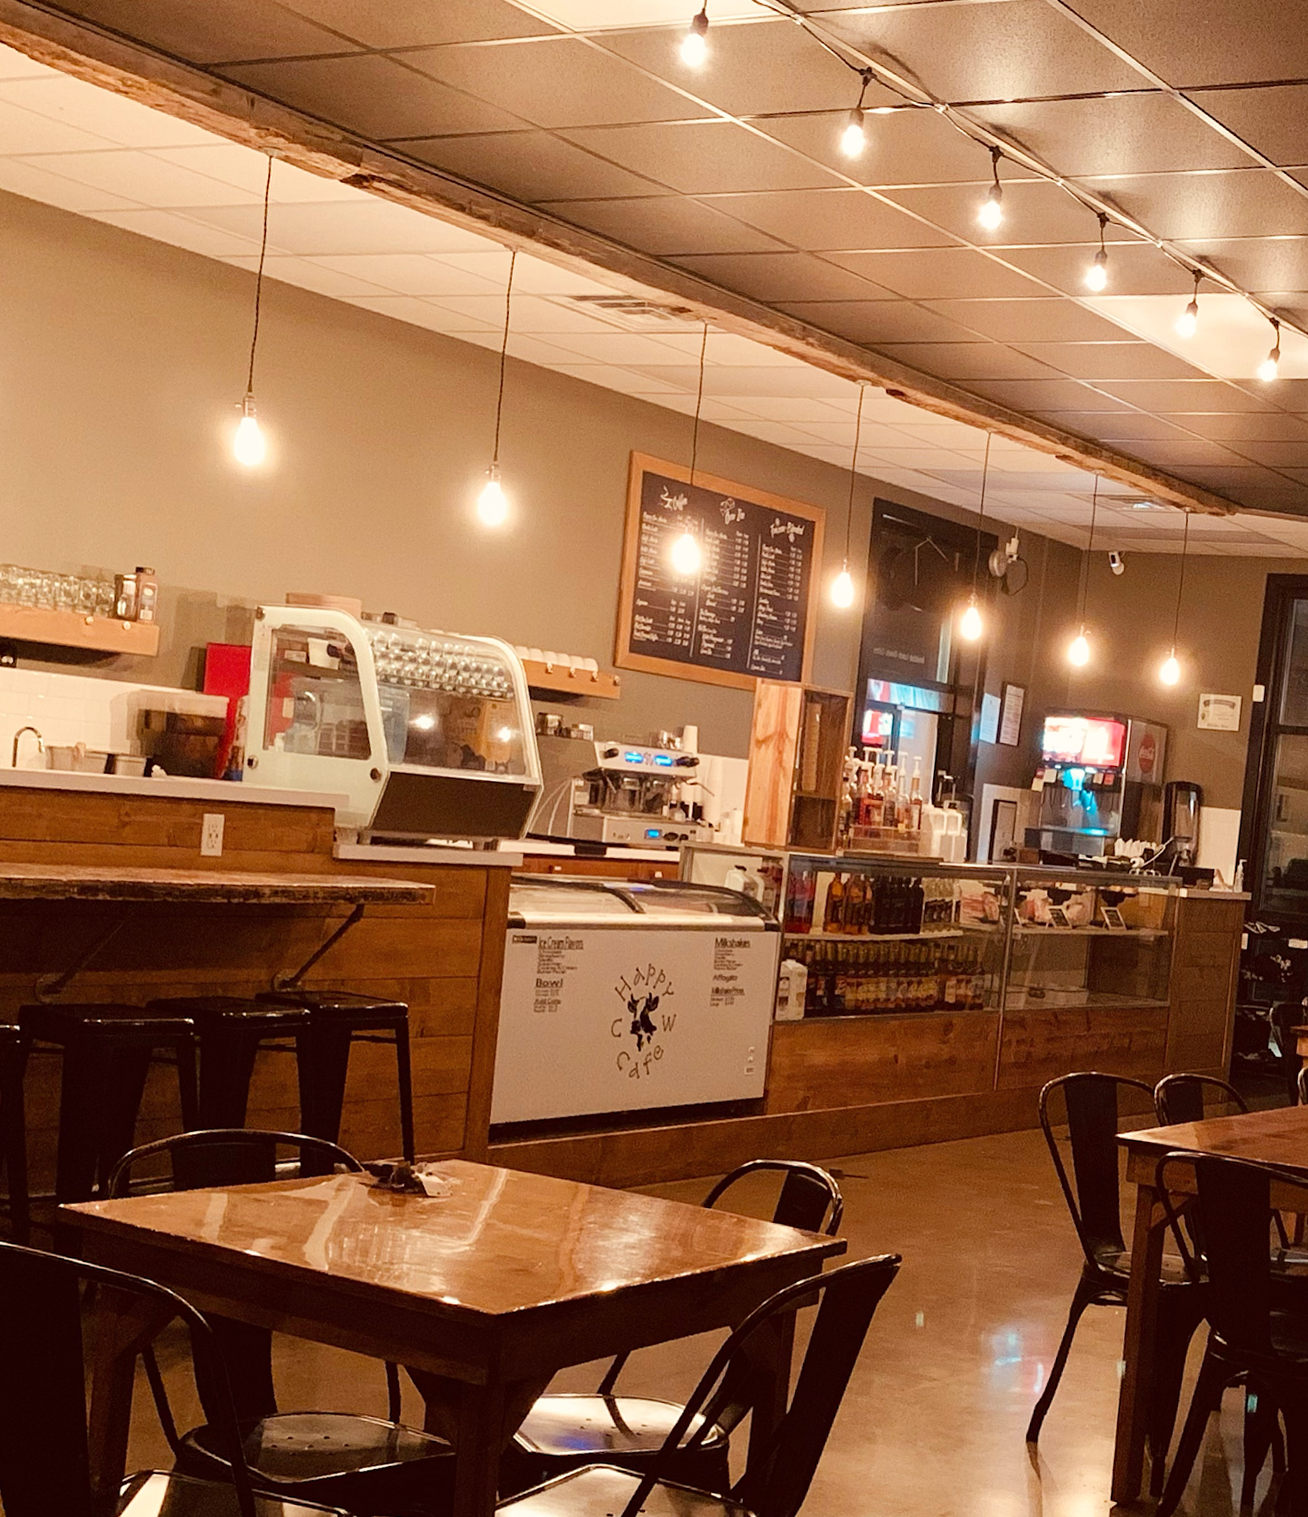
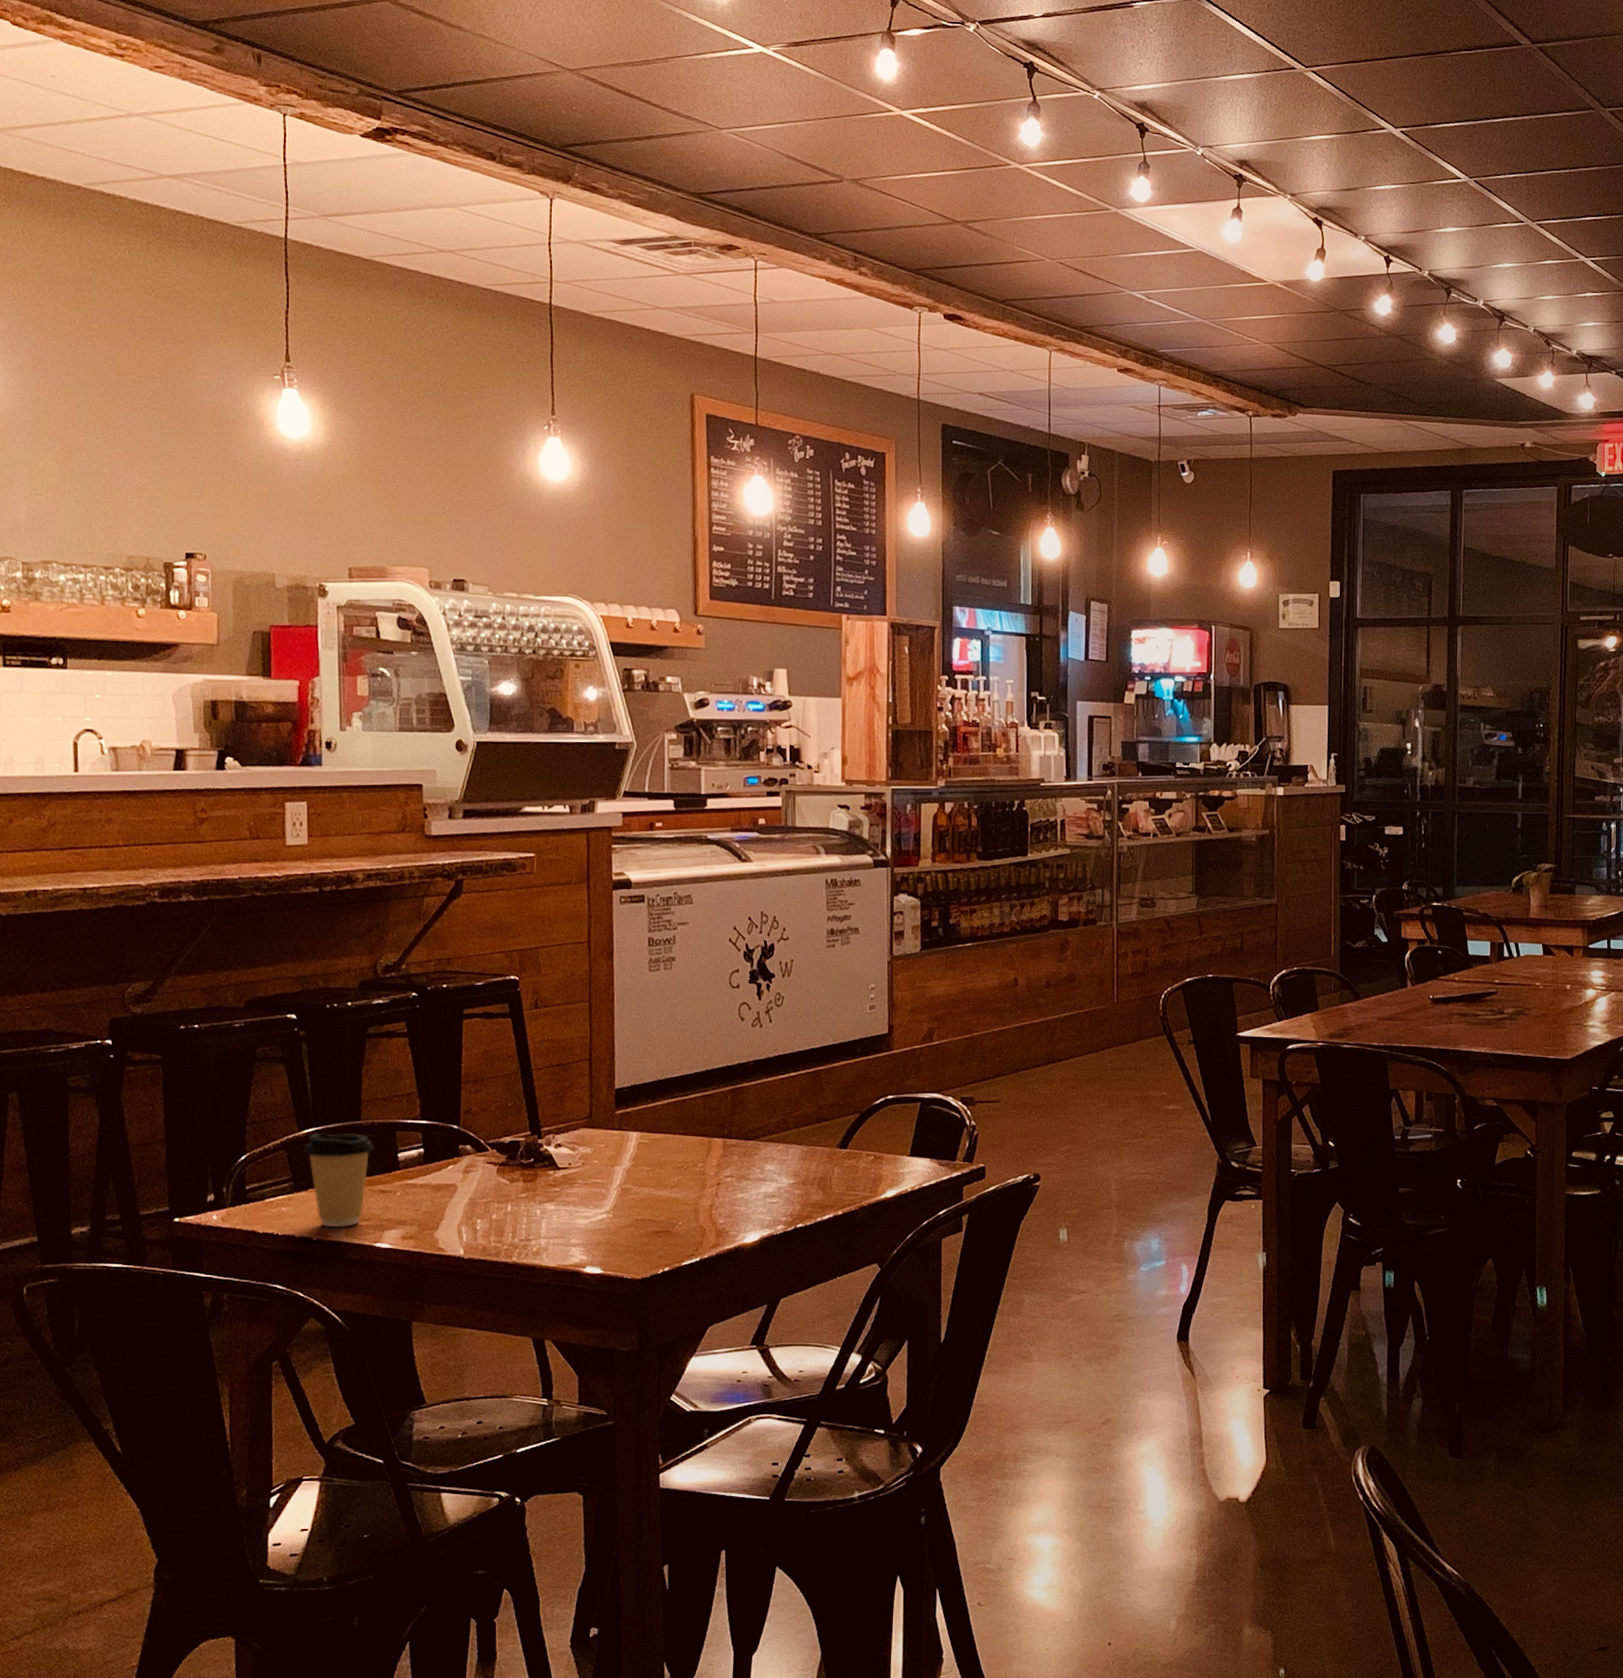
coffee cup: none [187,1135,254,1231] -> present [304,1132,374,1228]

